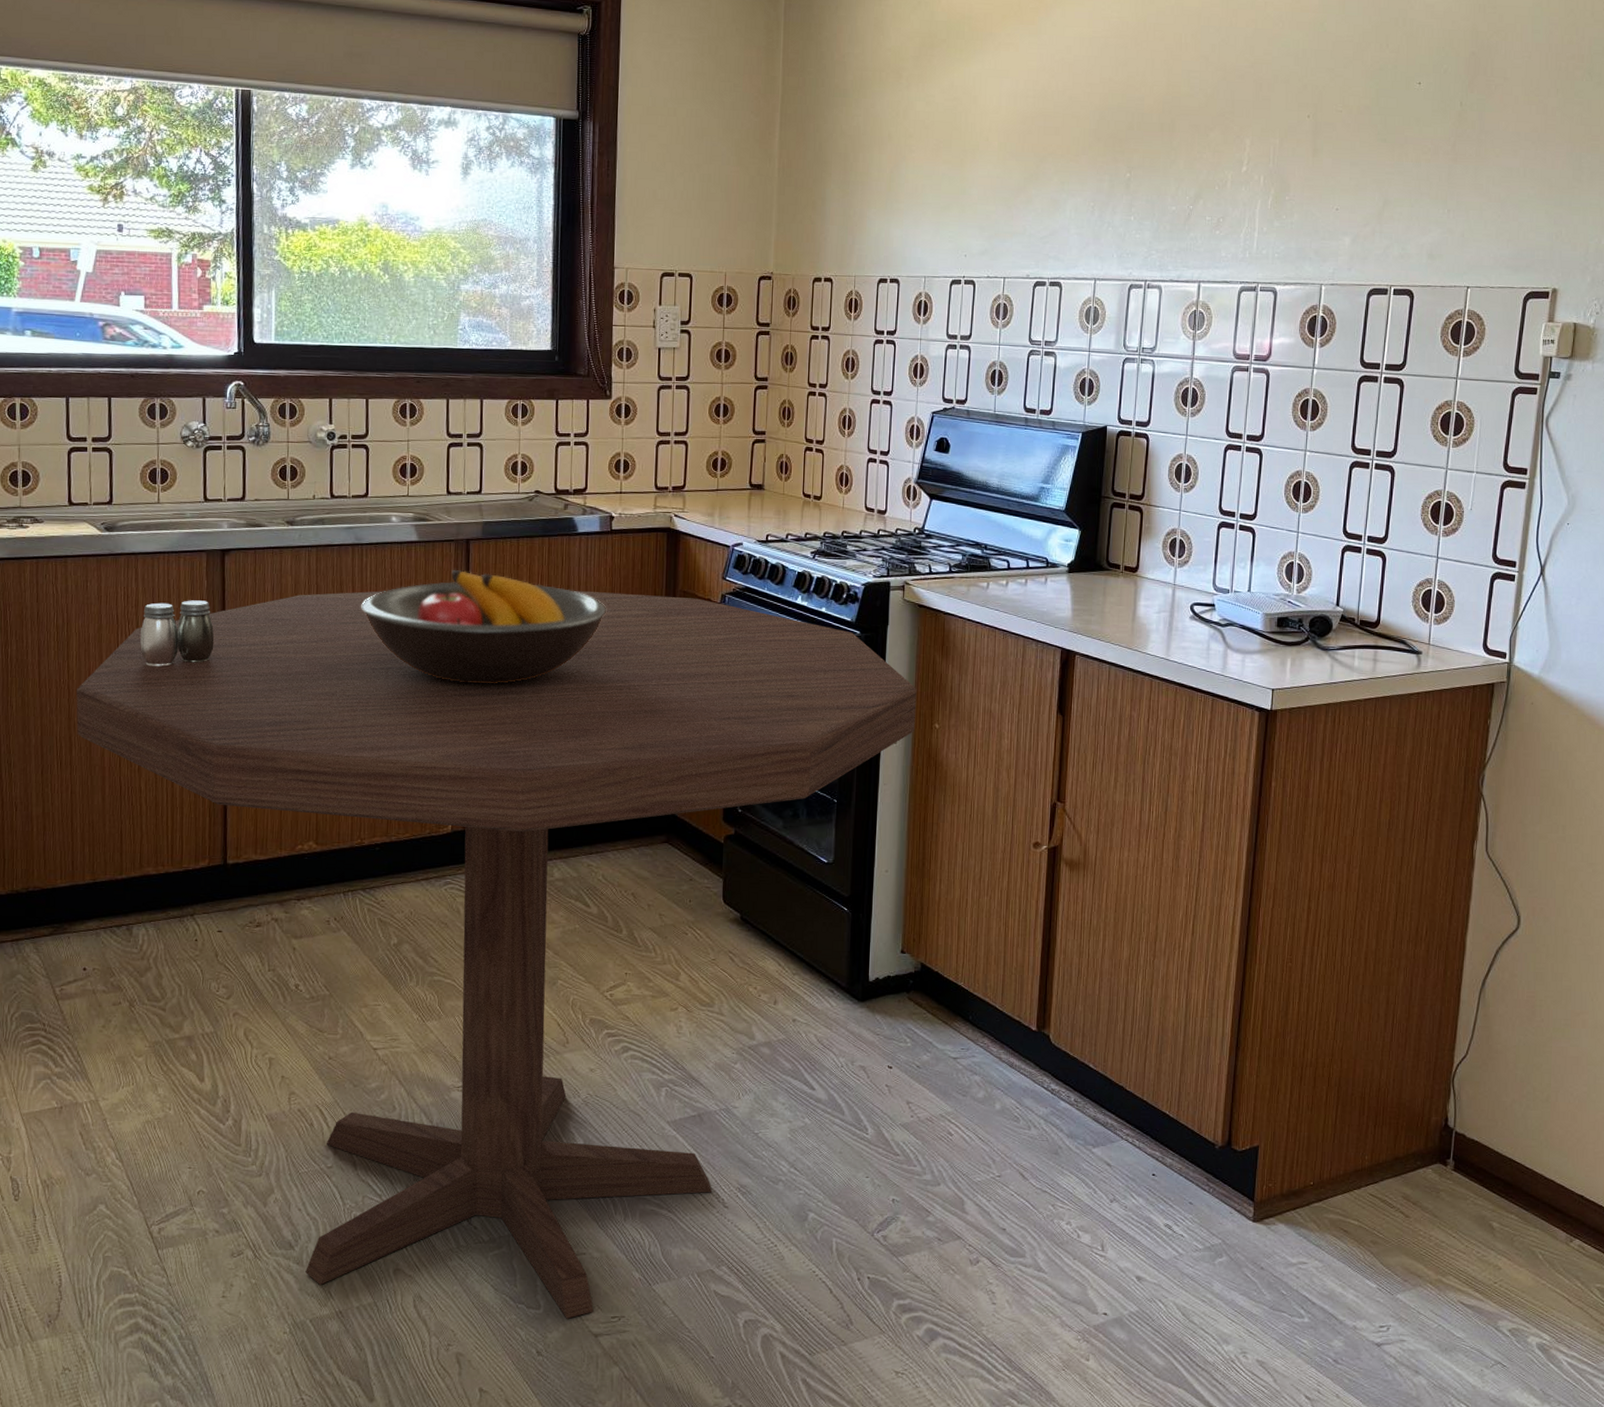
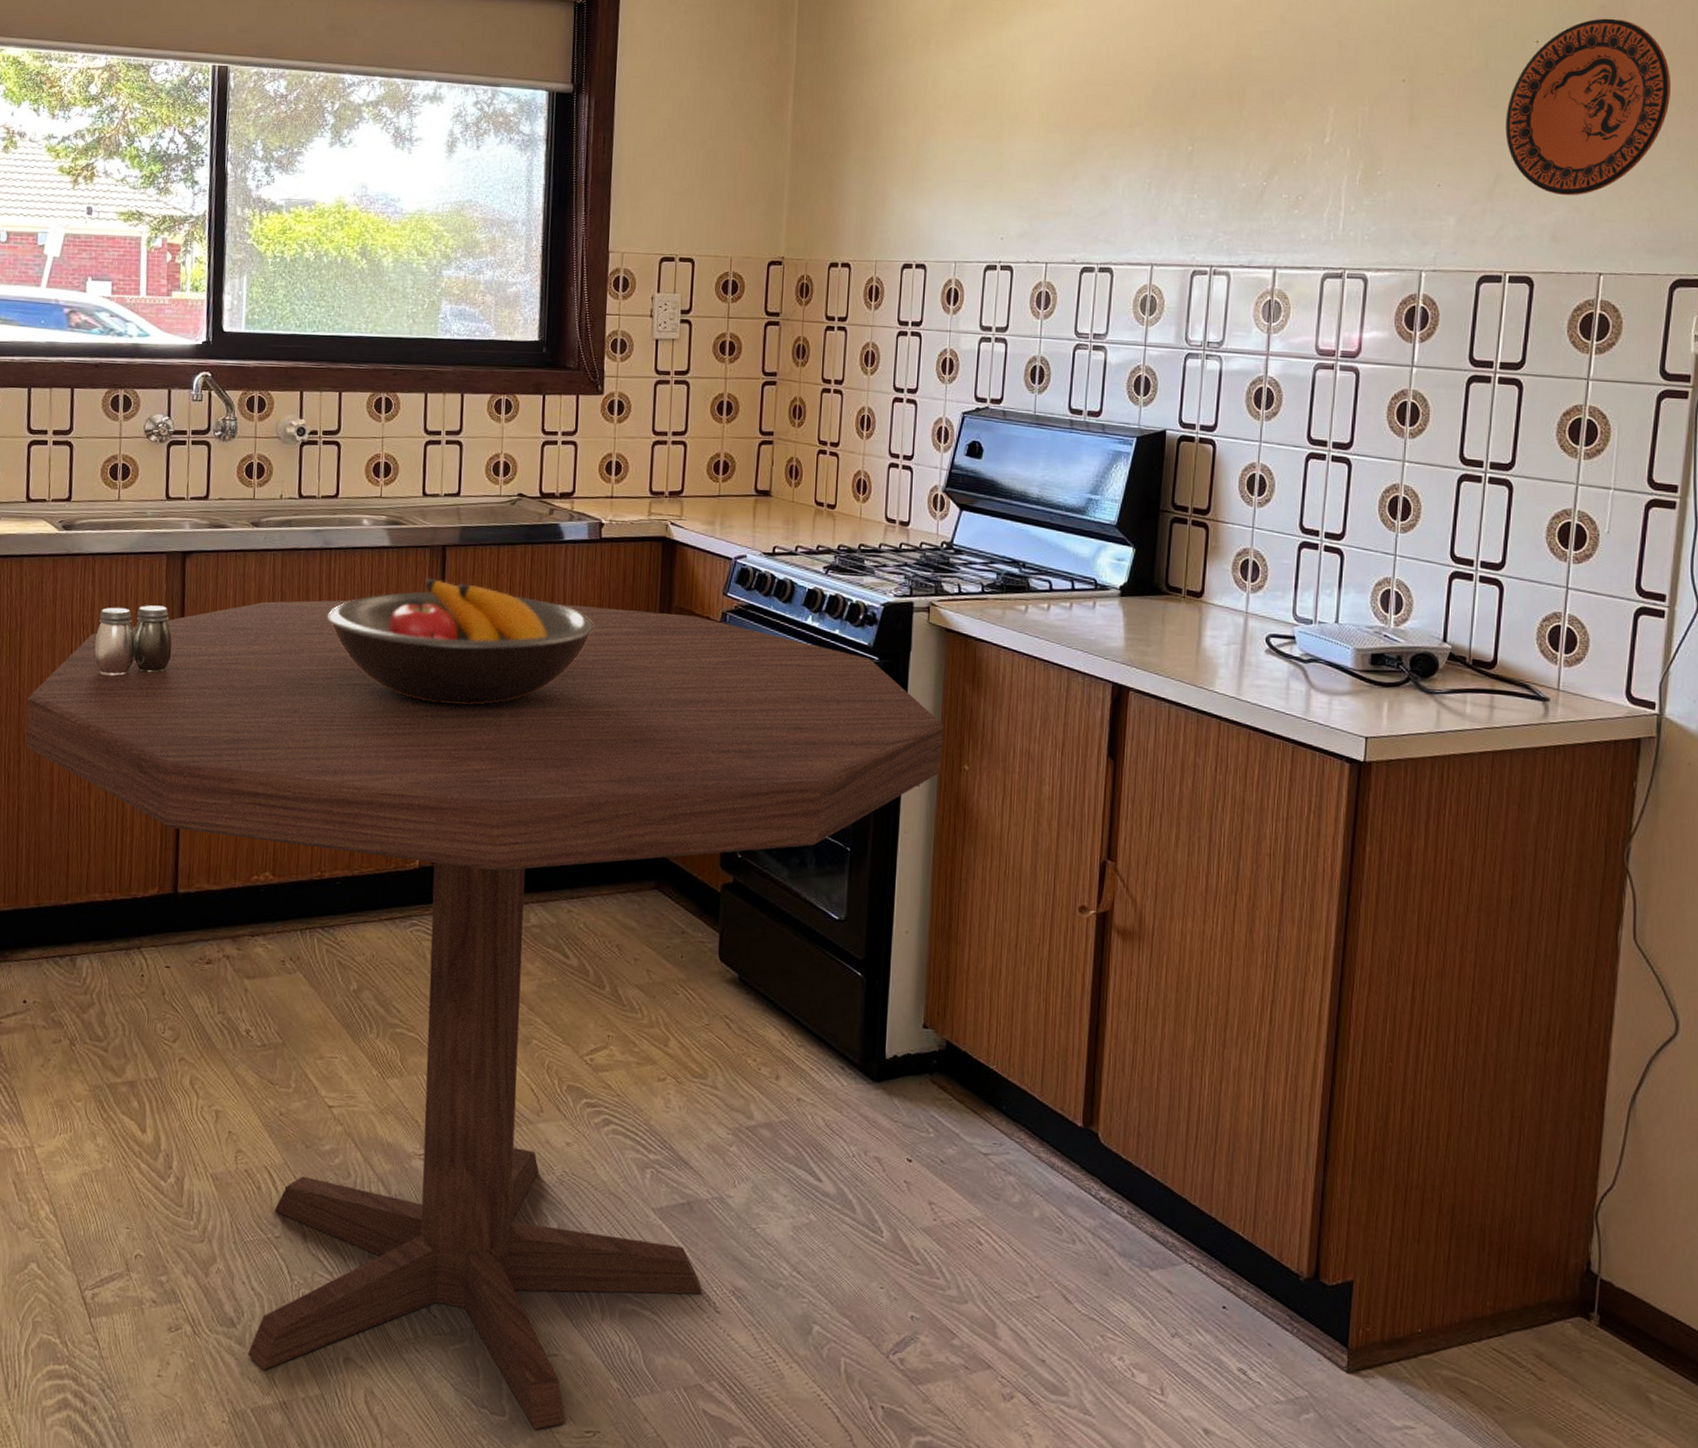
decorative plate: none [1392,63,1528,219] -> present [1505,18,1672,196]

